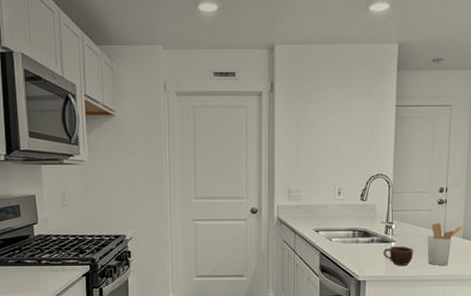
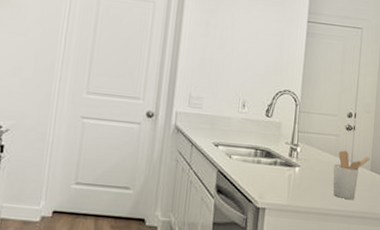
mug: present [382,246,414,266] -> none [285,171,319,195]

